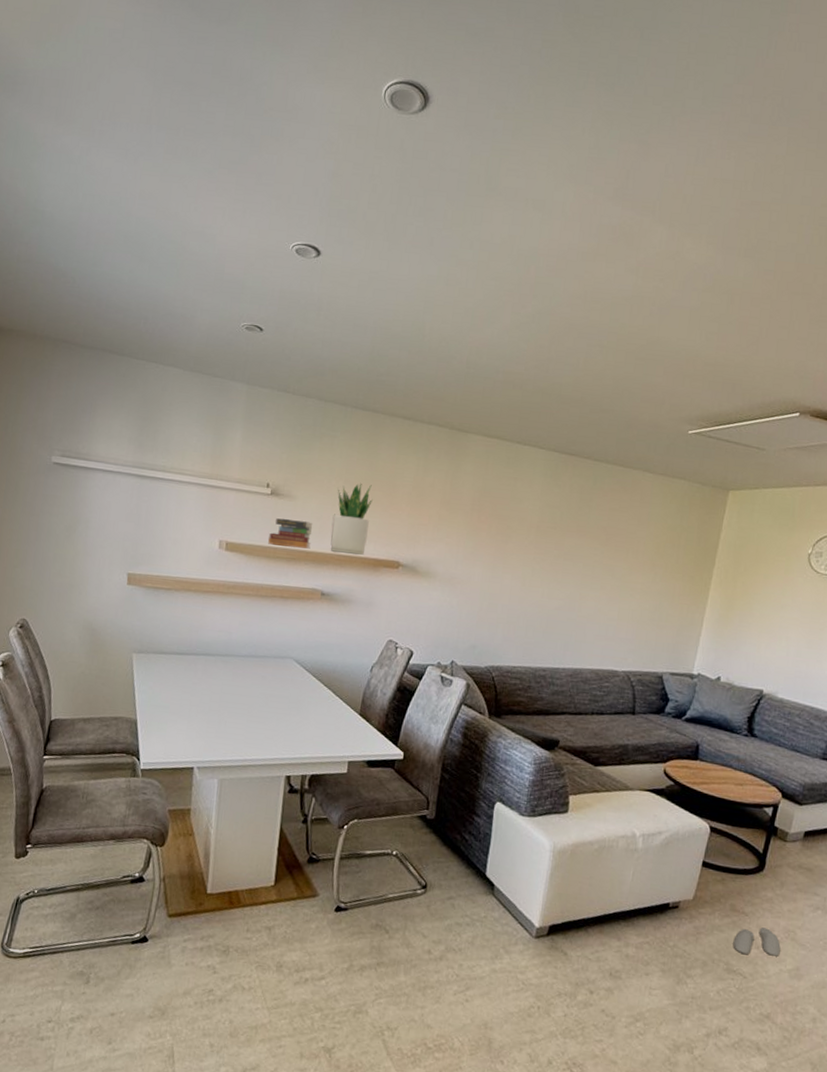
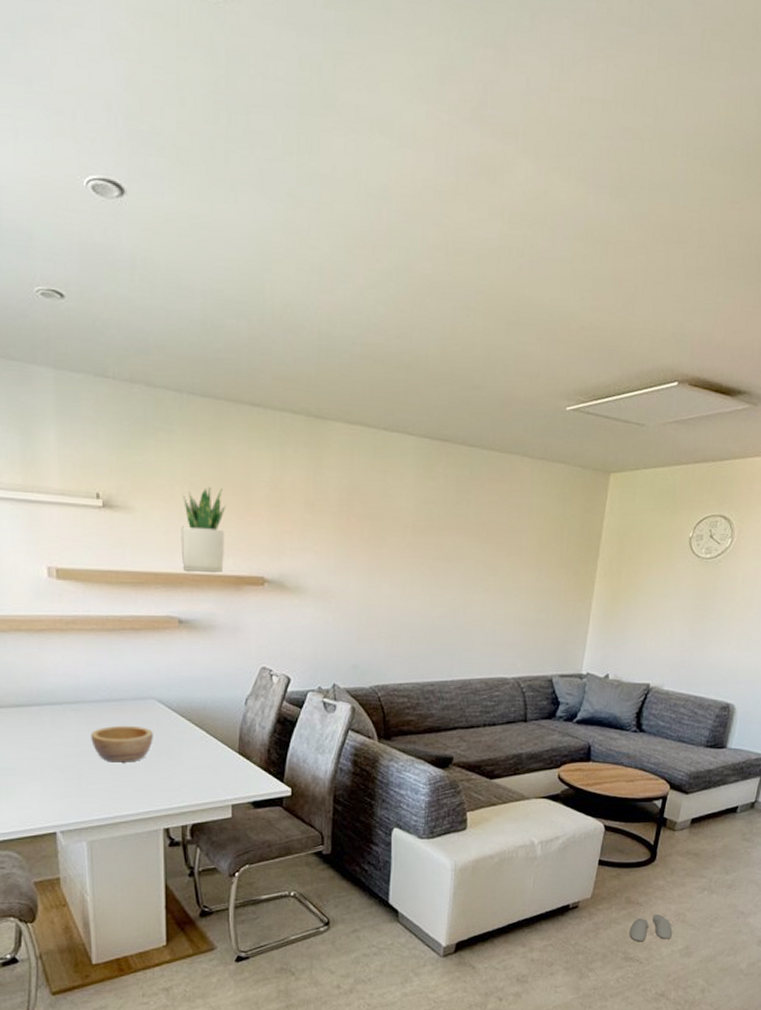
bowl: none [234,679,287,713] -> present [91,725,153,763]
books: present [268,518,312,549] -> none [108,536,159,570]

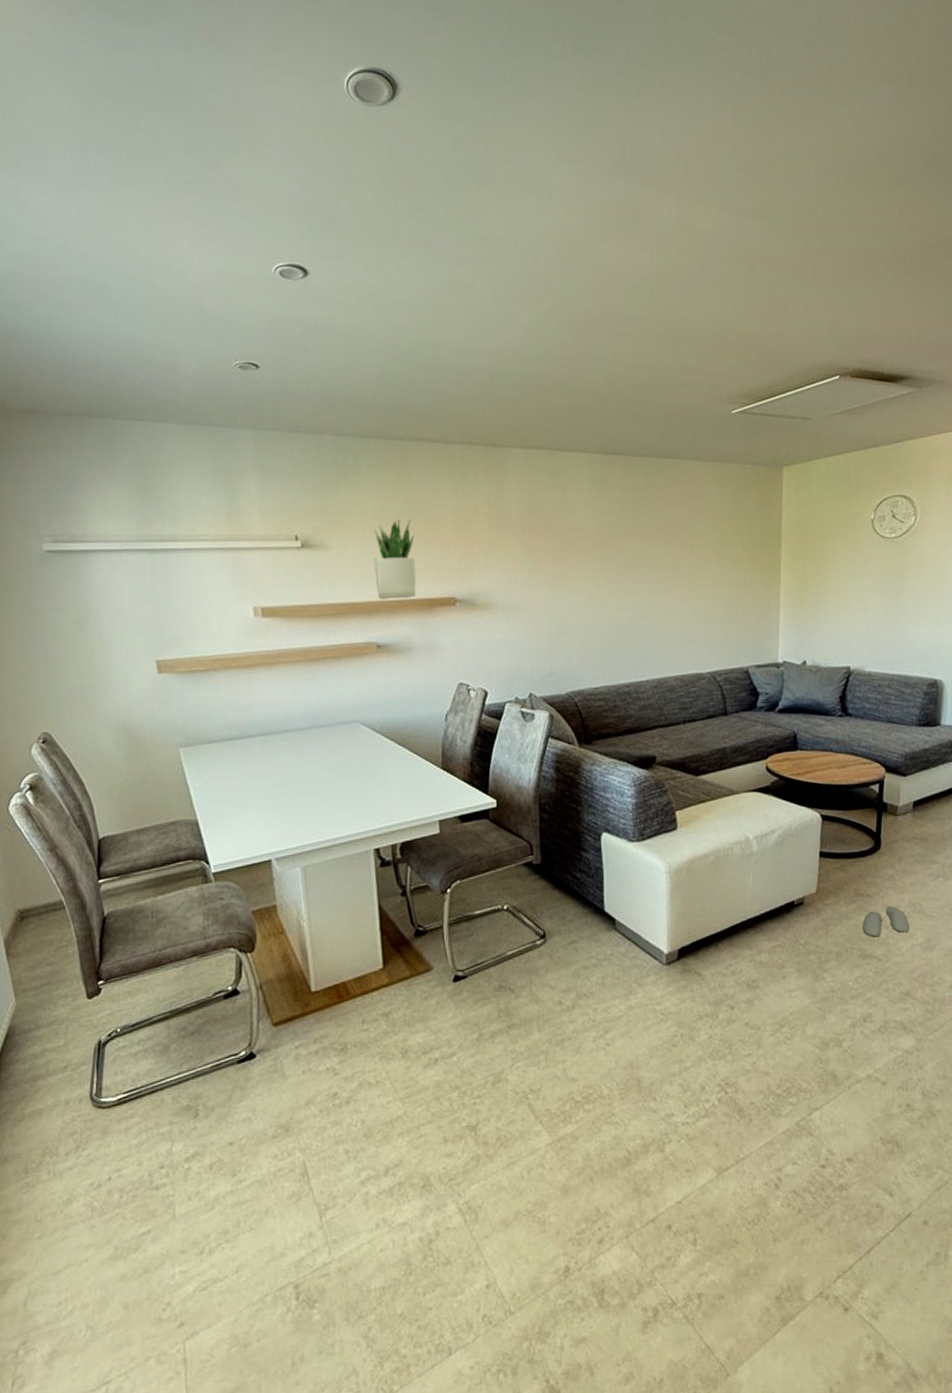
bowl: present [91,725,153,763] -> none [300,749,359,787]

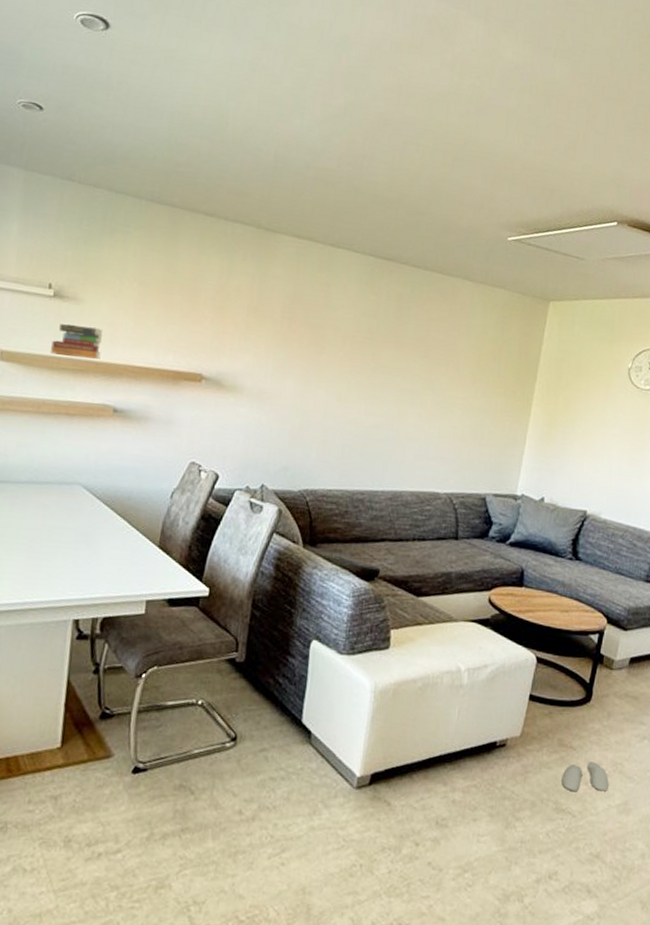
books: none [308,570,356,602] -> present [51,324,102,359]
planter: present [374,519,416,599] -> none [124,285,171,366]

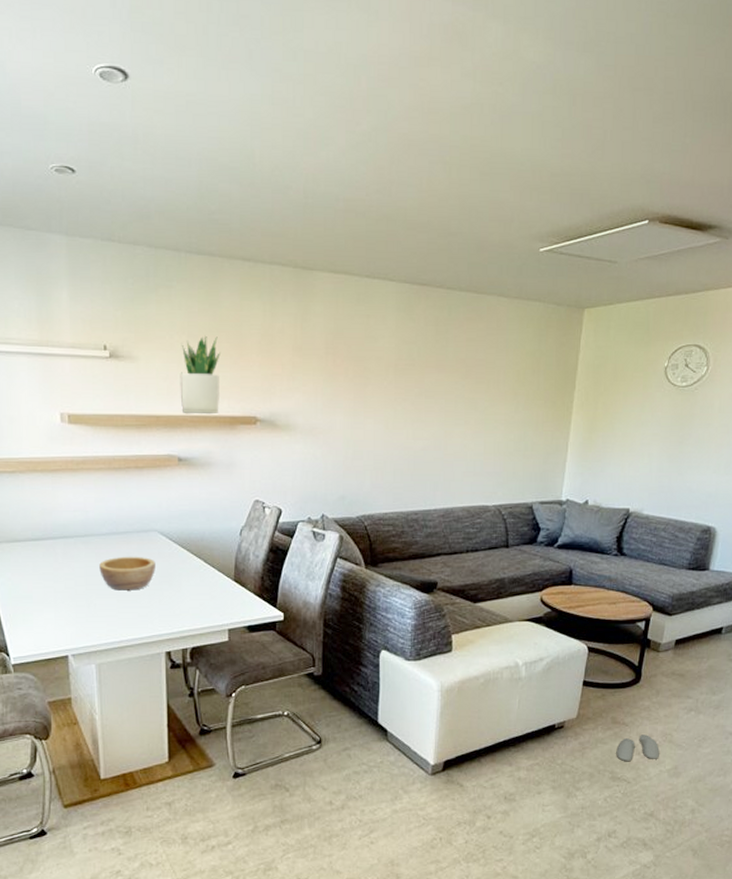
bowl: none [11,508,75,548] -> present [99,556,156,591]
books: present [51,324,102,359] -> none [114,383,160,413]
planter: none [124,285,171,366] -> present [180,335,220,413]

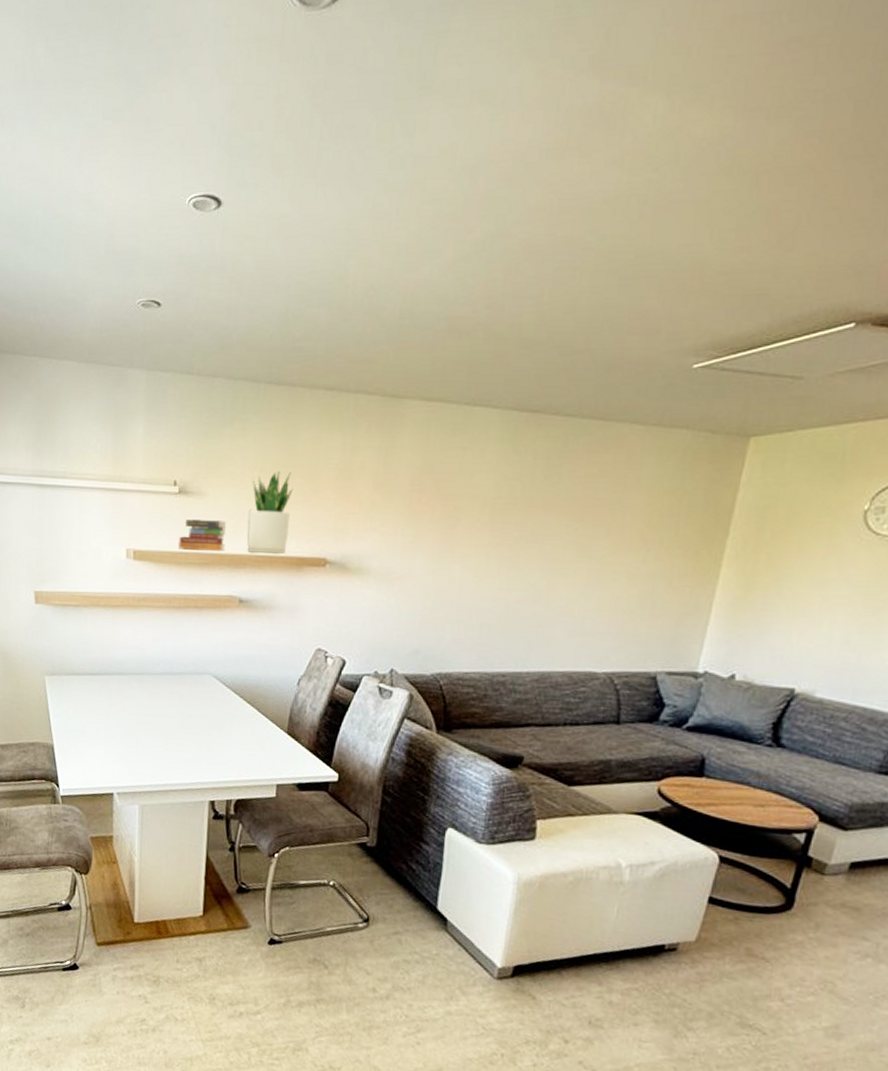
bowl: present [99,556,156,591] -> none [150,697,207,734]
books: none [114,383,160,413] -> present [178,520,226,551]
slippers: present [616,735,659,762] -> none [748,976,814,1011]

